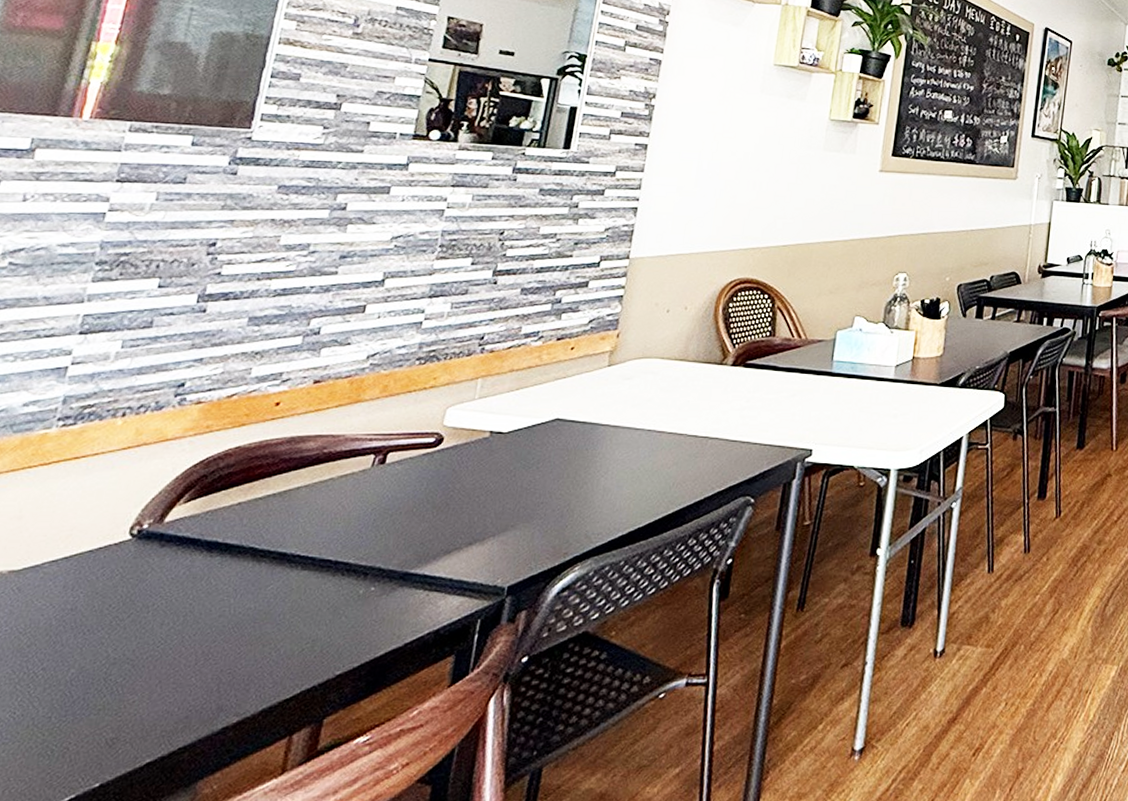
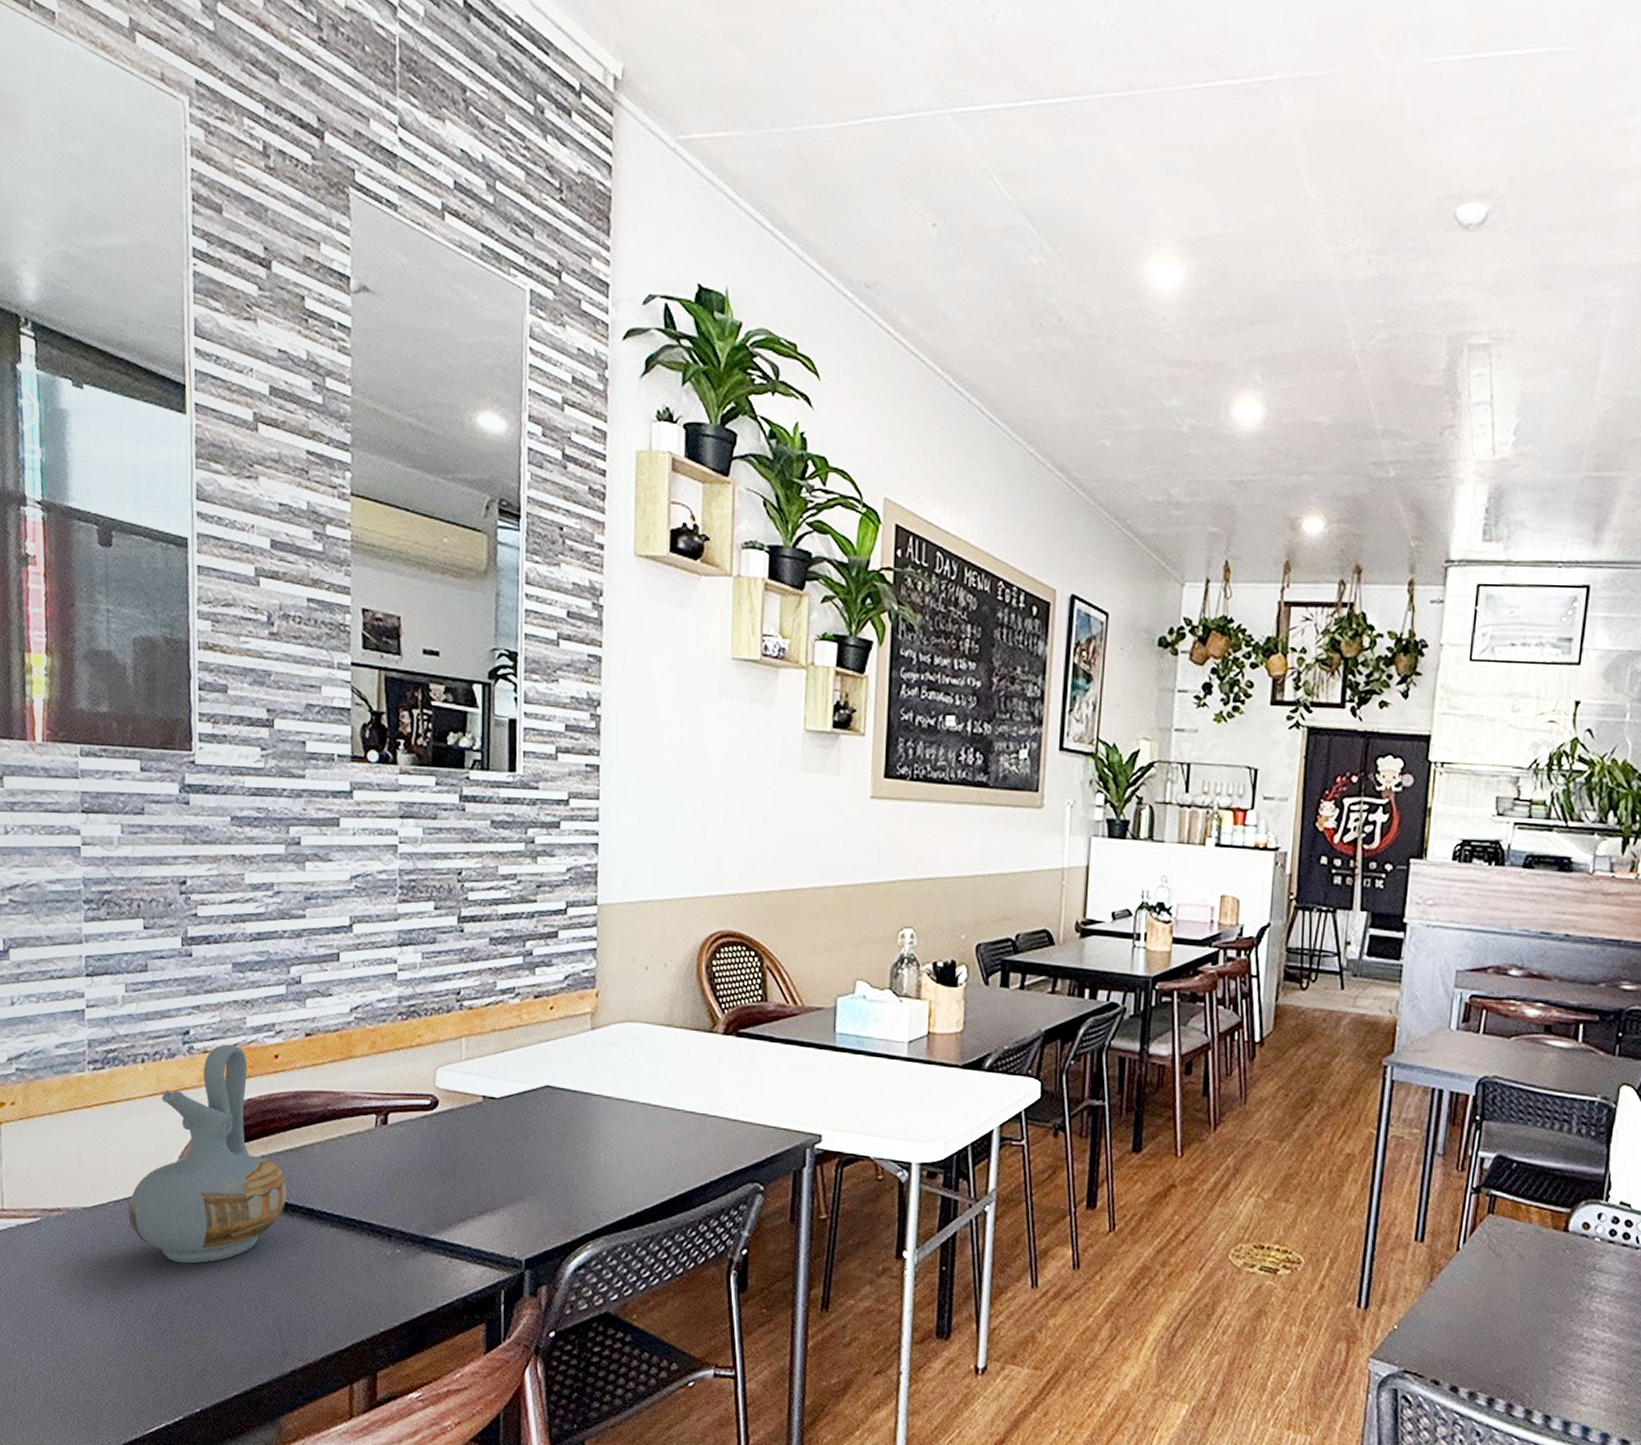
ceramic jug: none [64,394,262,622] -> present [128,1044,288,1264]

